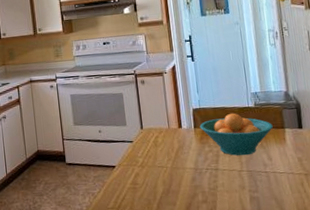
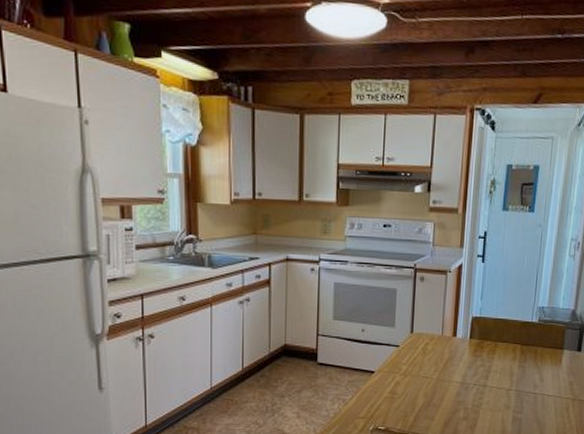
fruit bowl: present [199,113,273,156] -> none [475,326,552,374]

